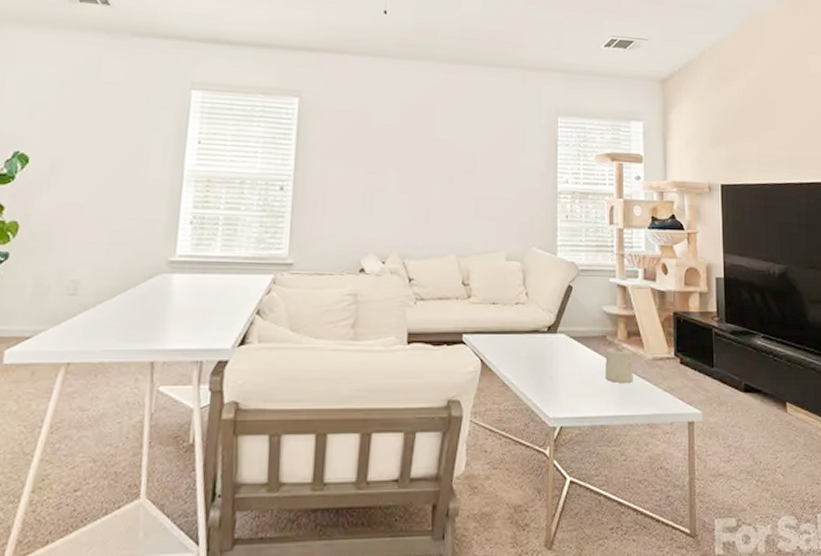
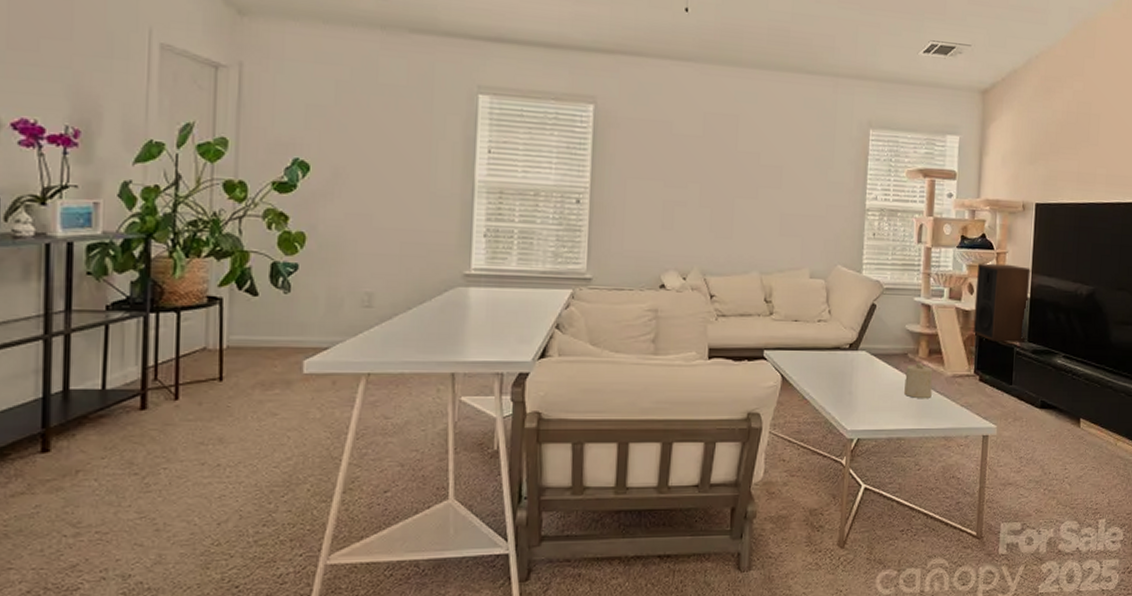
speaker: none [669,243,723,323] -> present [973,263,1031,342]

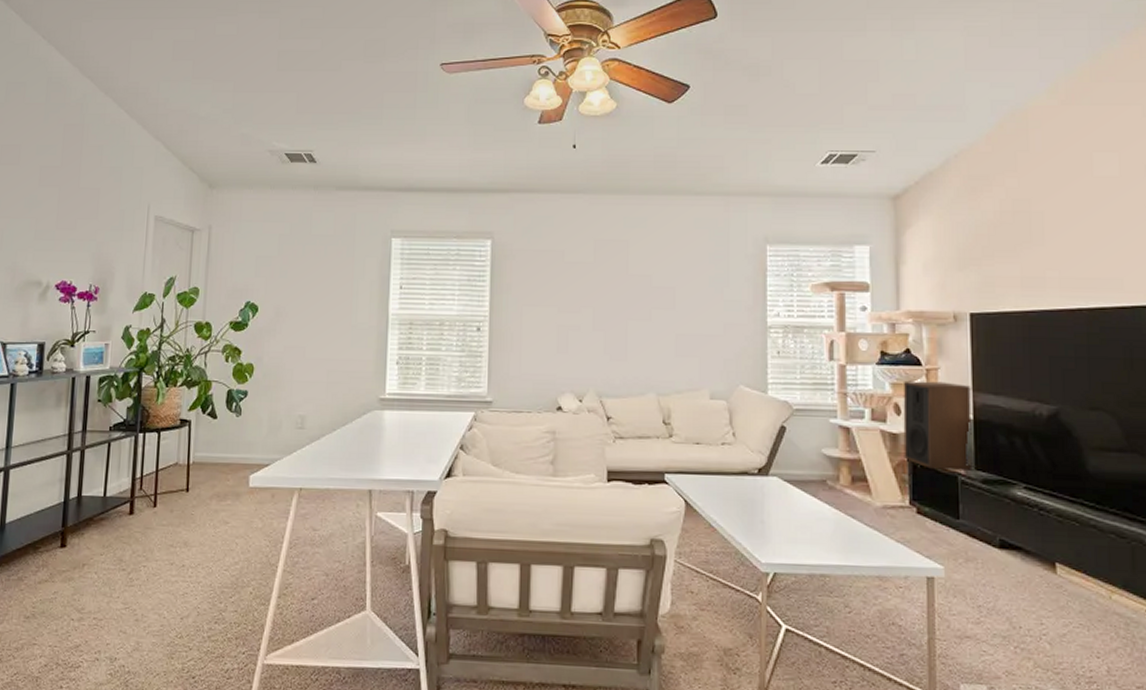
candle: present [904,362,933,398] -> none [825,490,859,531]

